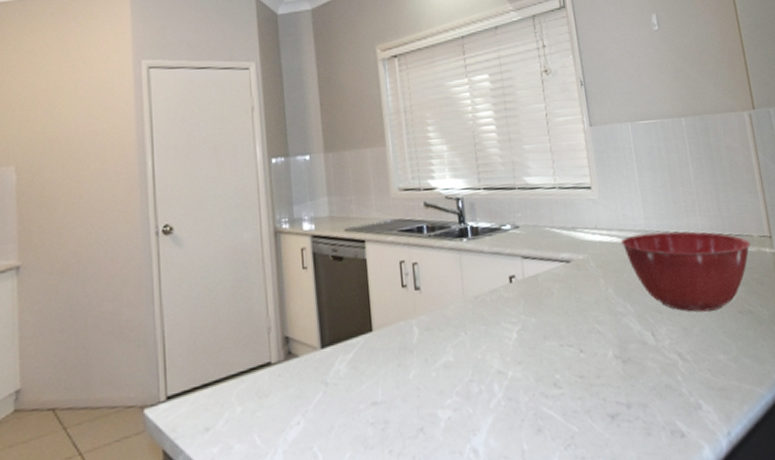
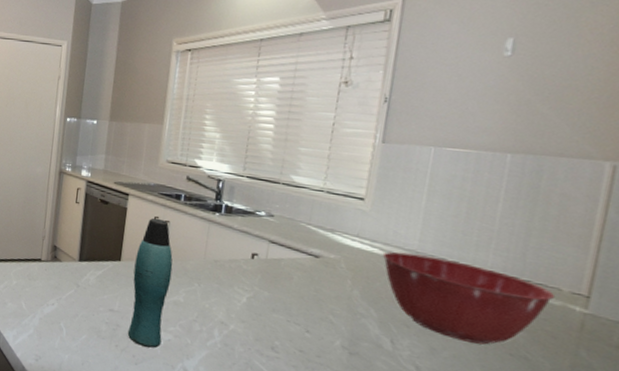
bottle: none [388,262,441,440] -> present [127,218,173,348]

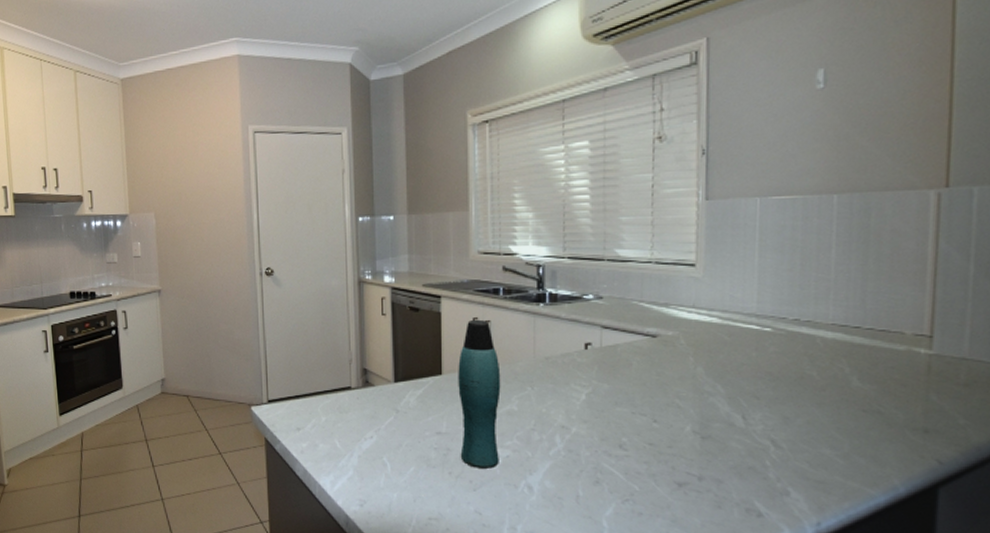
mixing bowl: present [382,251,556,345] -> none [721,317,900,405]

